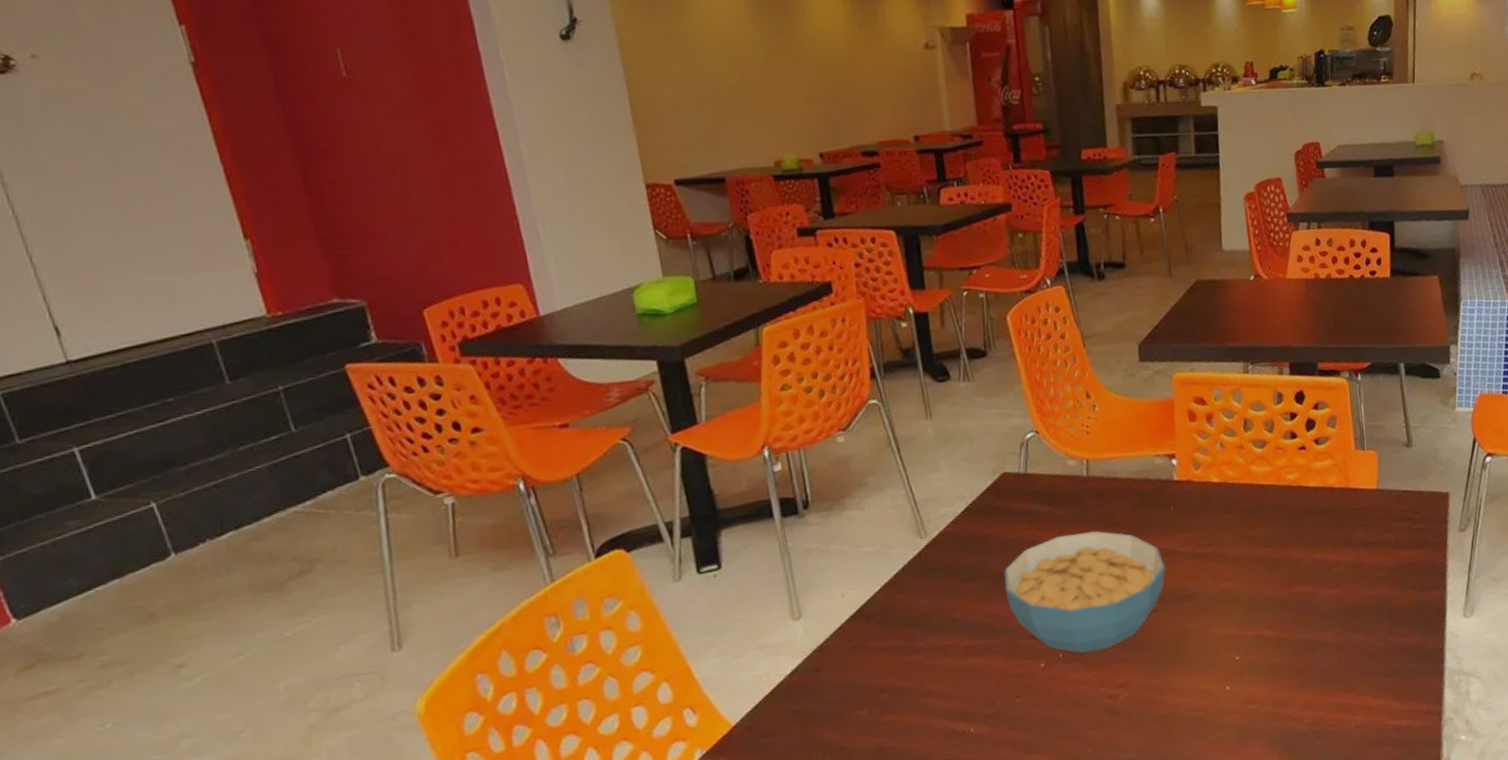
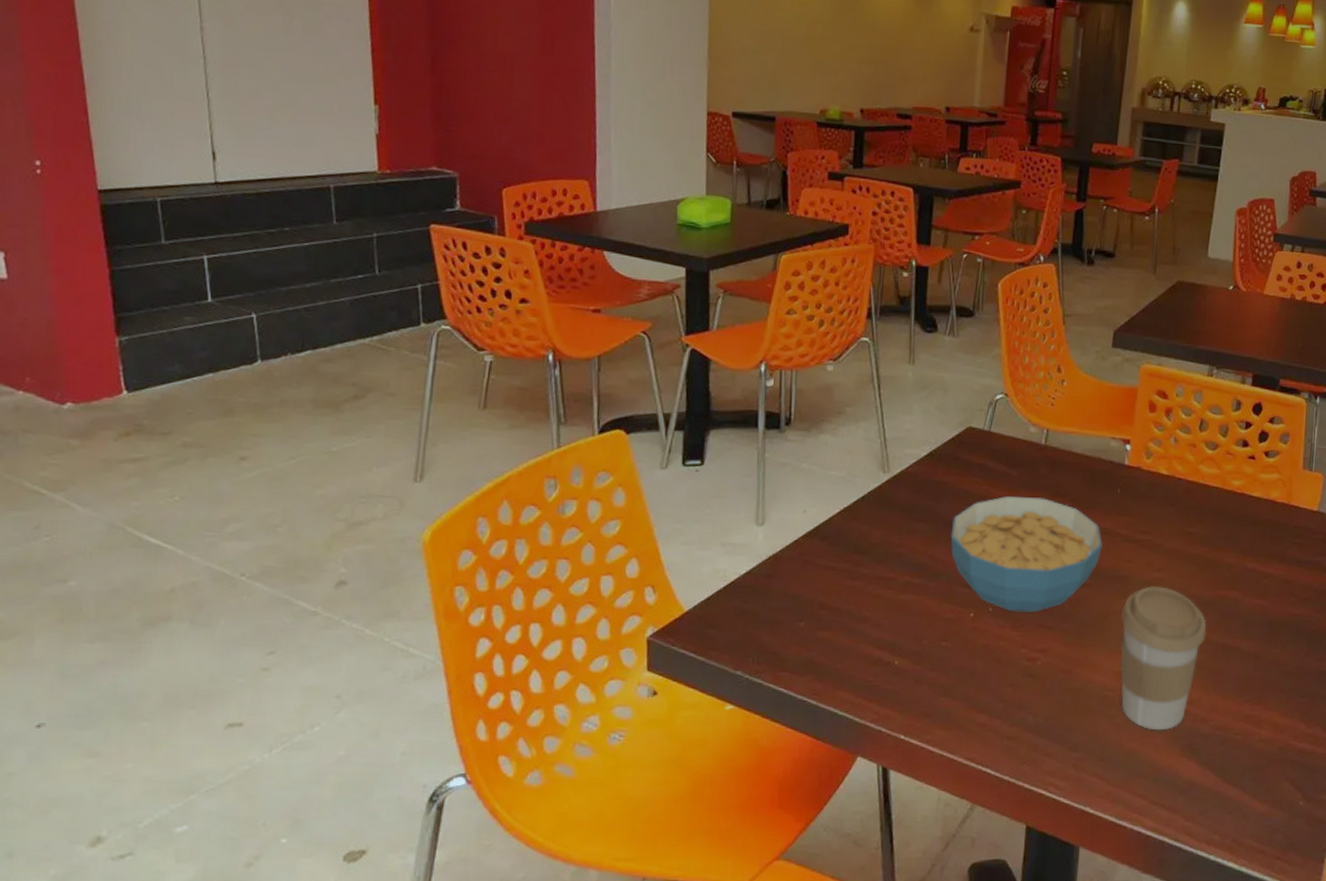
coffee cup: none [1195,596,1286,741] -> present [1120,586,1207,731]

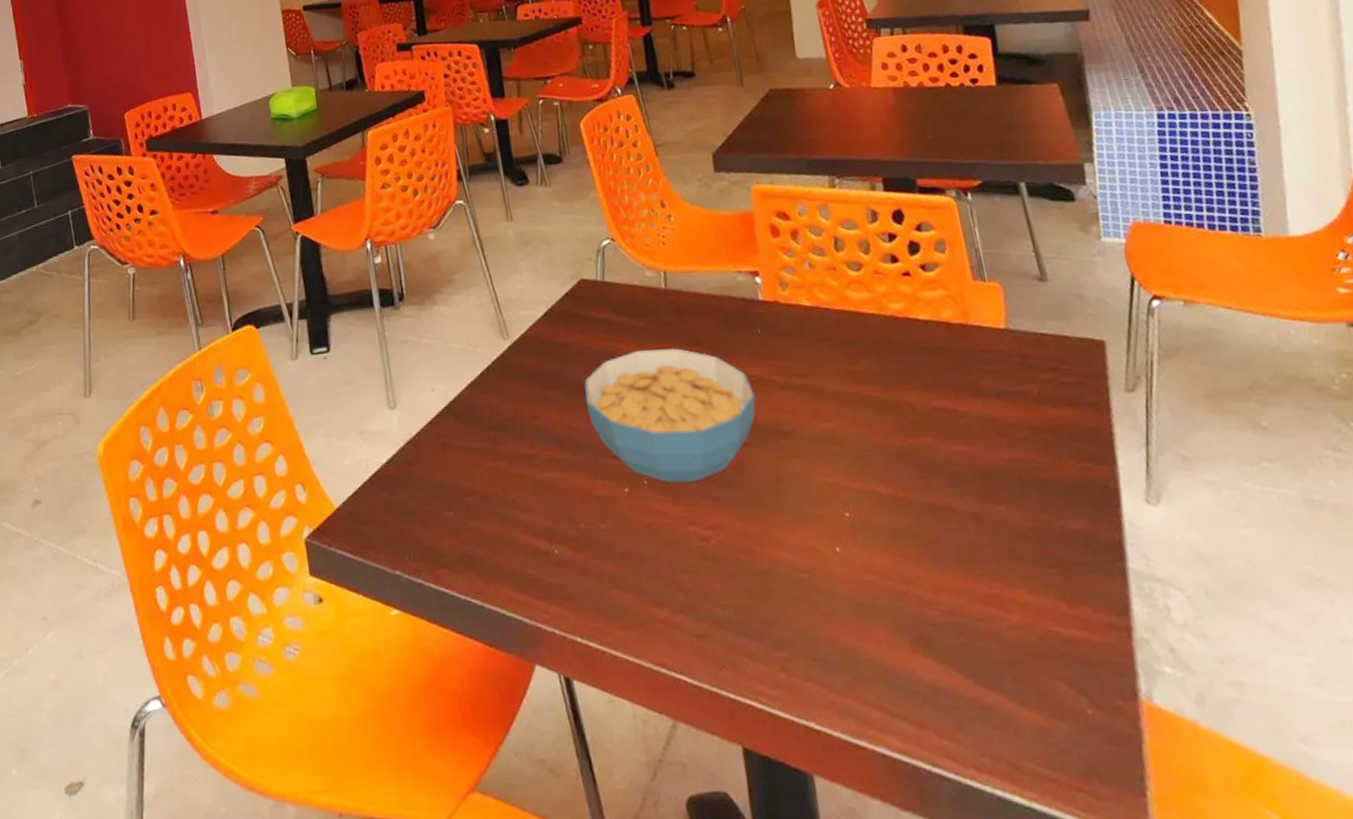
coffee cup: present [1120,586,1207,731] -> none [794,439,906,620]

